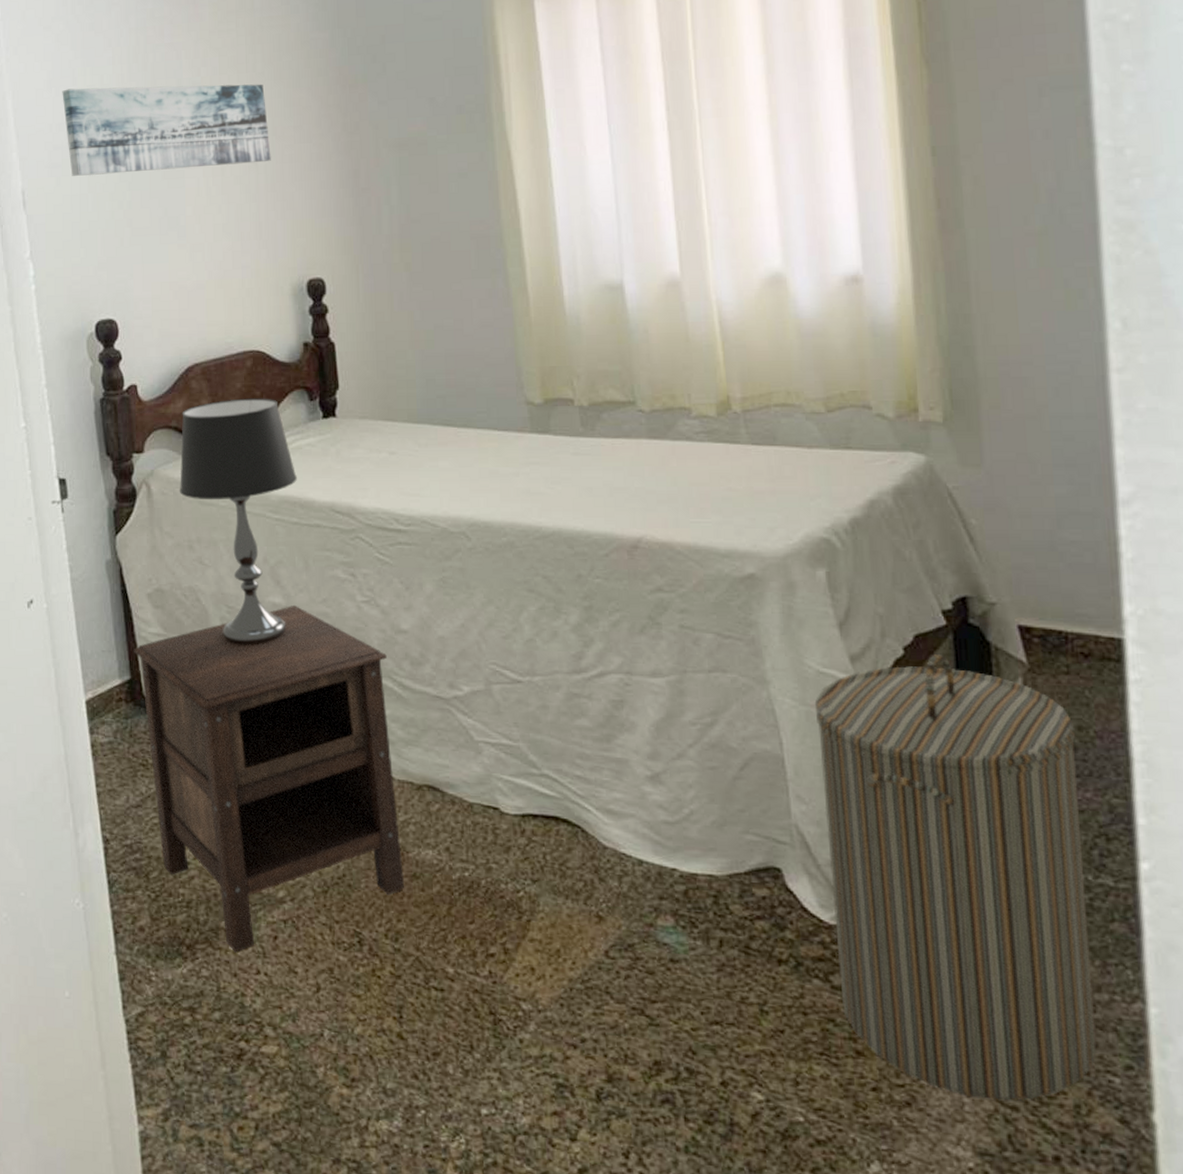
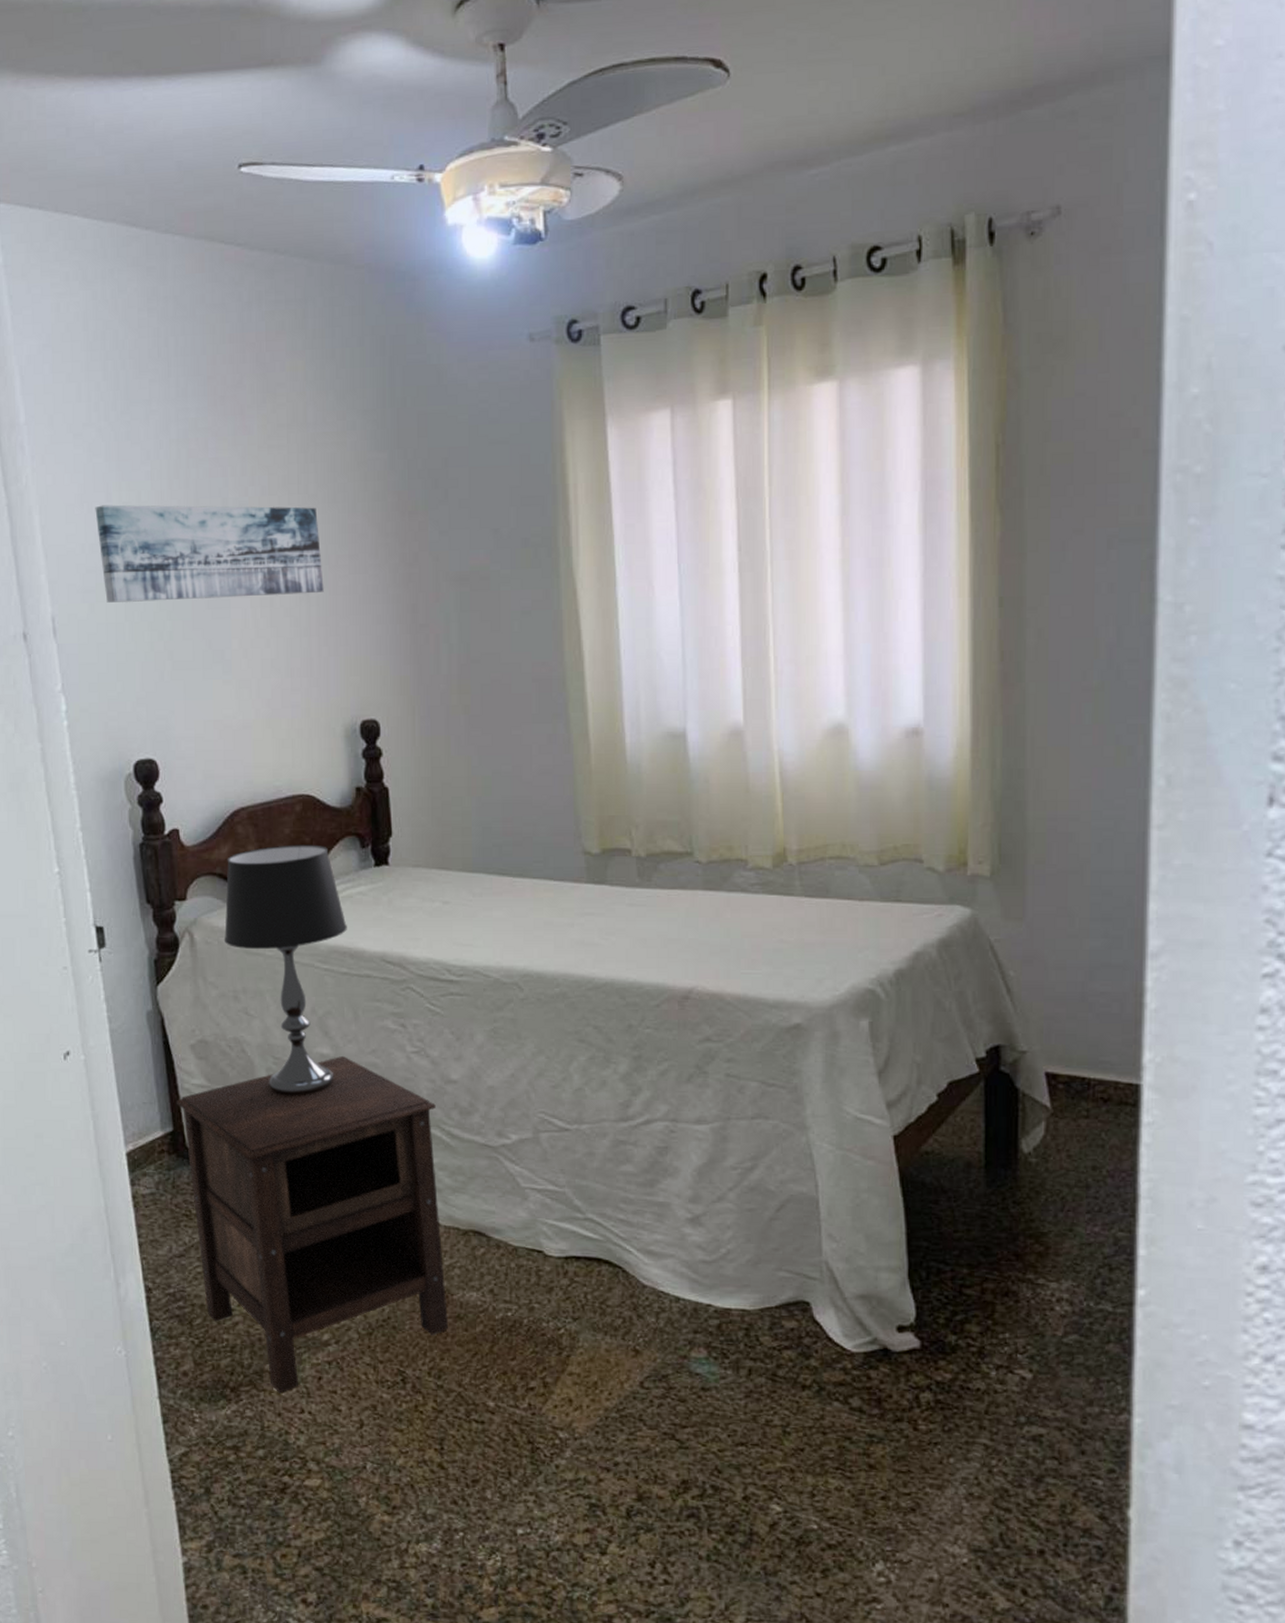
laundry hamper: present [814,653,1097,1101] -> none [850,1099,1089,1504]

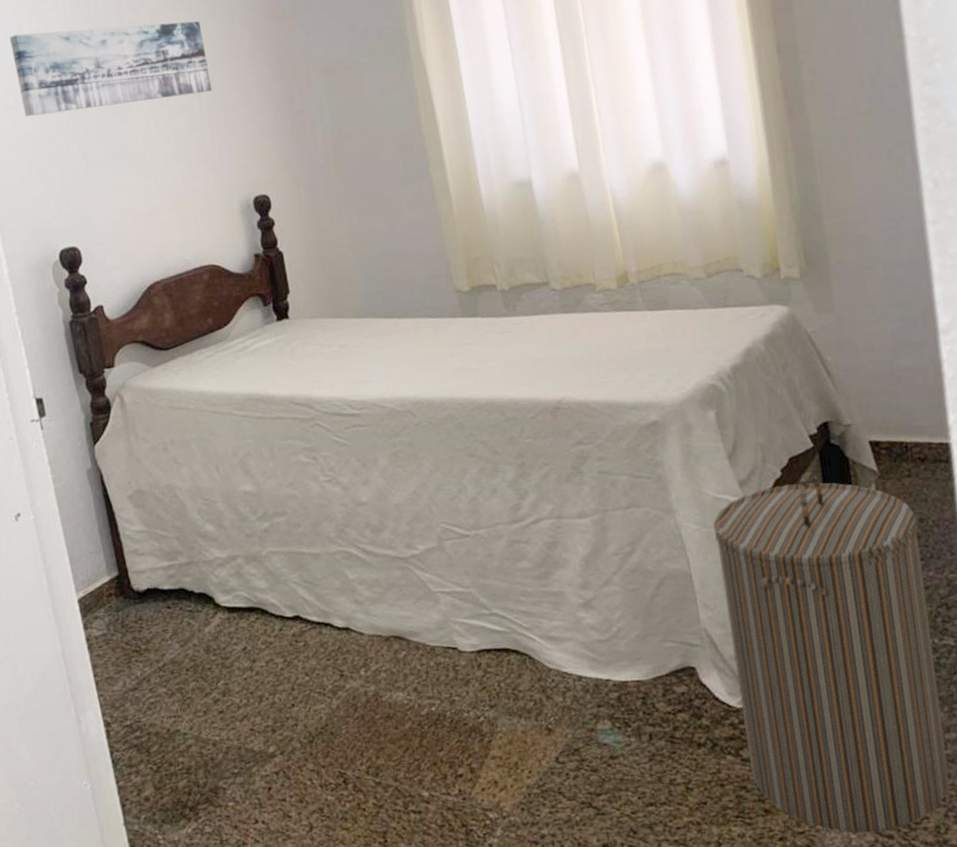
nightstand: present [177,1056,449,1394] -> none [120,491,381,807]
table lamp: present [223,844,347,1096] -> none [147,307,259,533]
laundry hamper: none [850,1099,1089,1504] -> present [713,471,949,833]

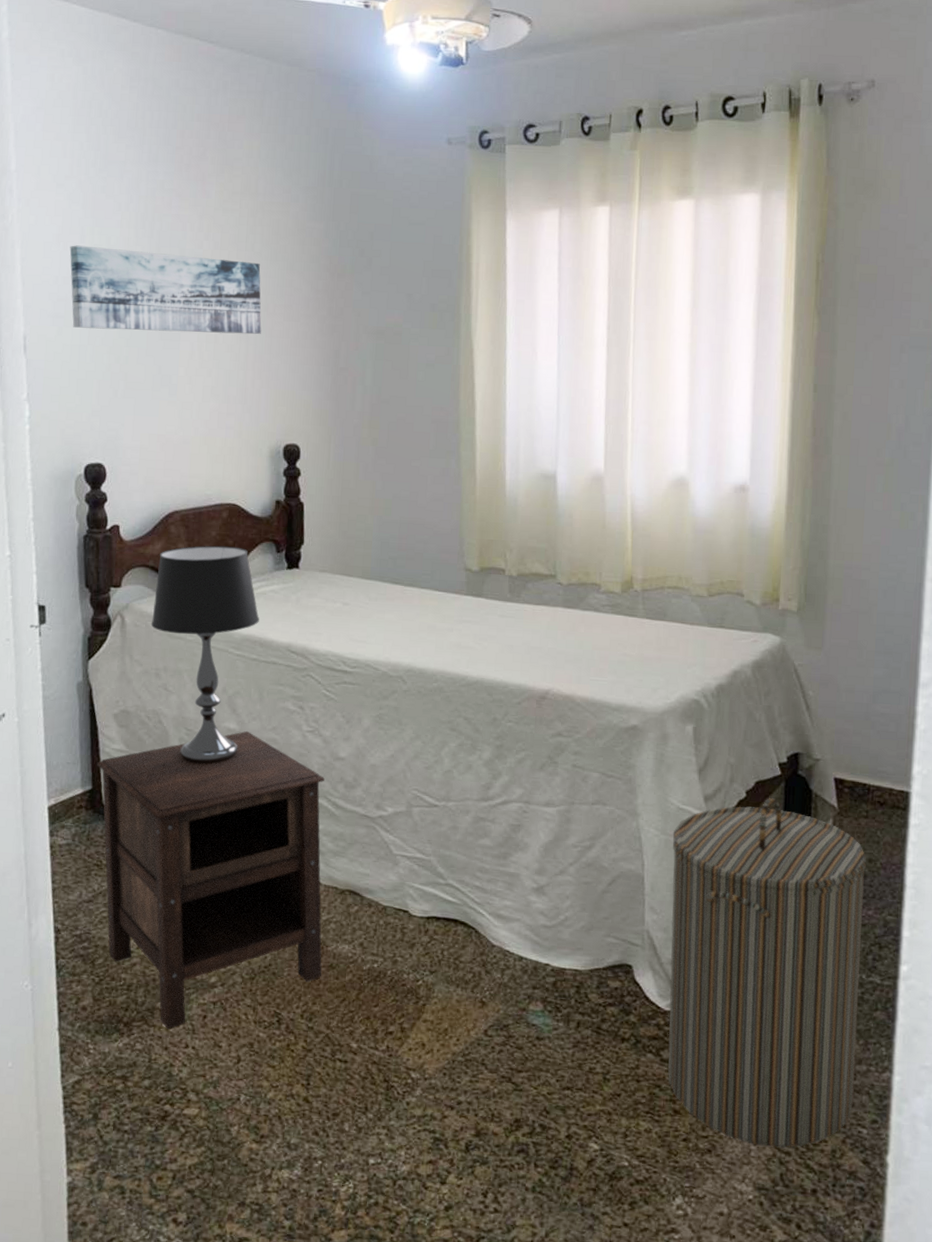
nightstand: none [120,491,381,807] -> present [97,731,325,1029]
table lamp: none [147,307,259,533] -> present [150,545,259,764]

